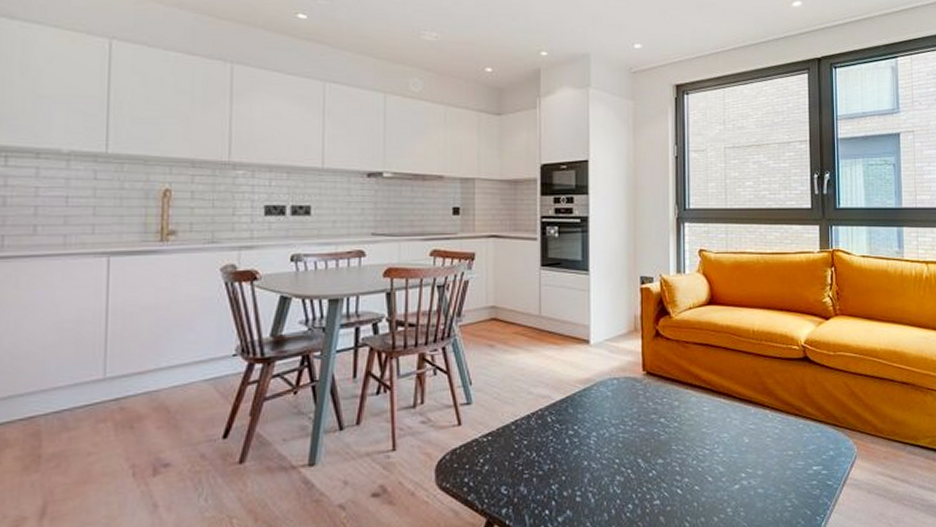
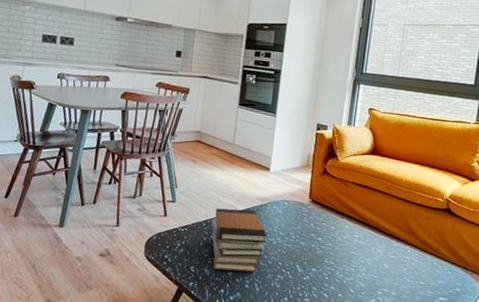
book stack: none [523,398,597,485] -> present [211,208,267,272]

